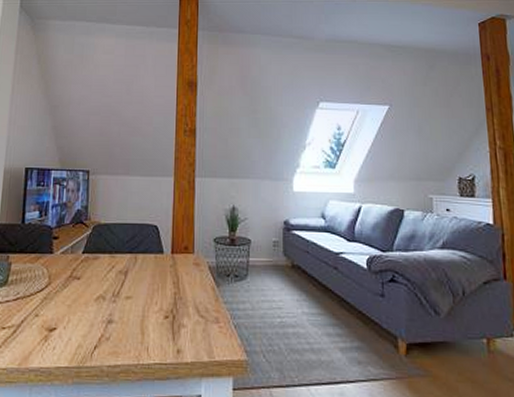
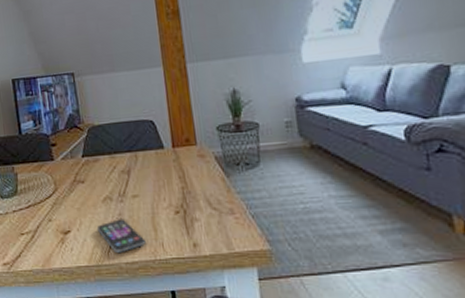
smartphone: none [84,319,132,356] -> present [96,219,146,254]

